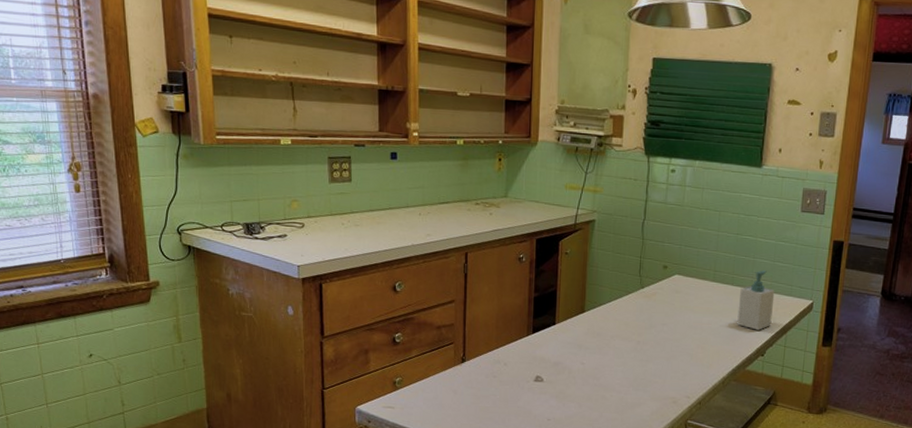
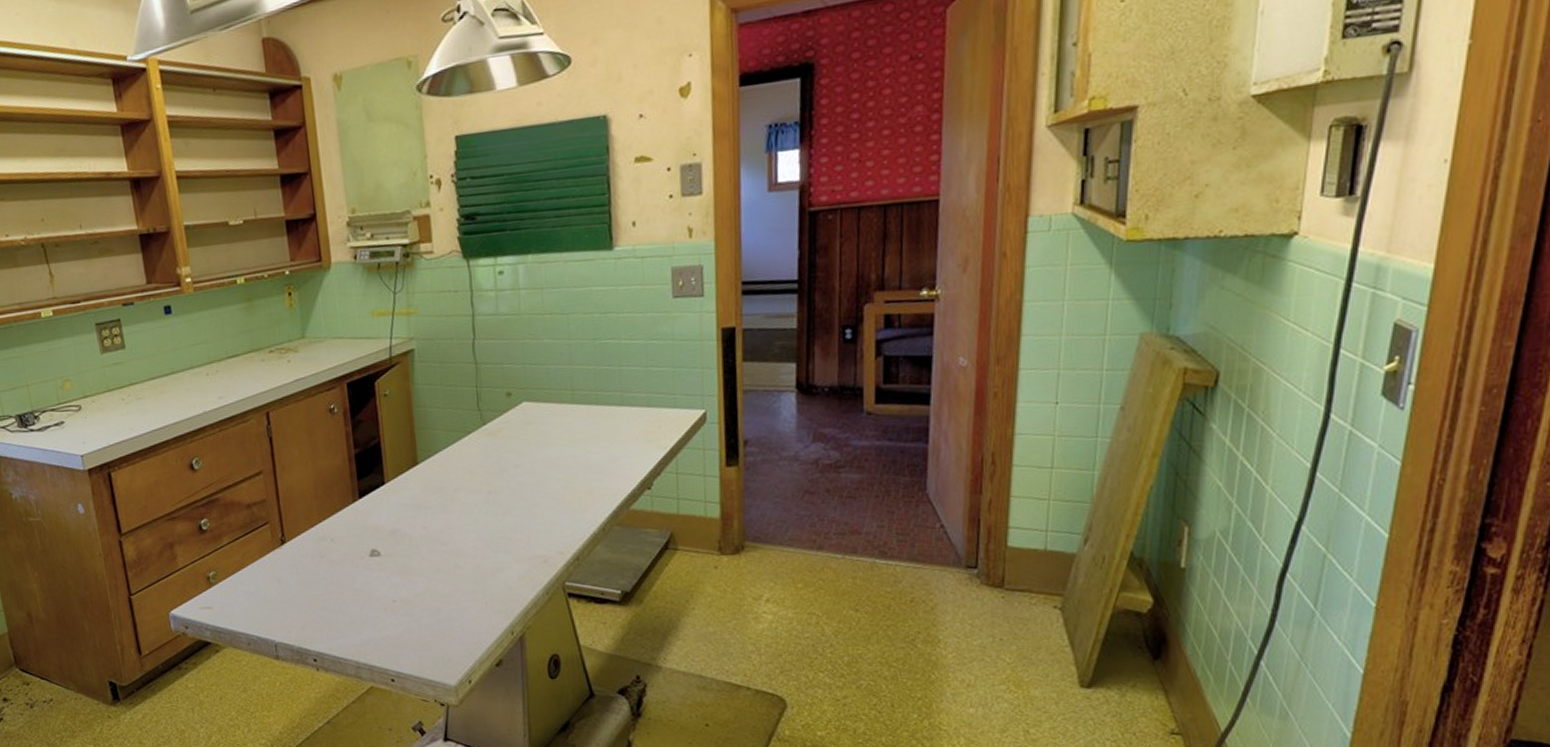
soap bottle: present [737,270,775,330] -> none [608,379,655,458]

